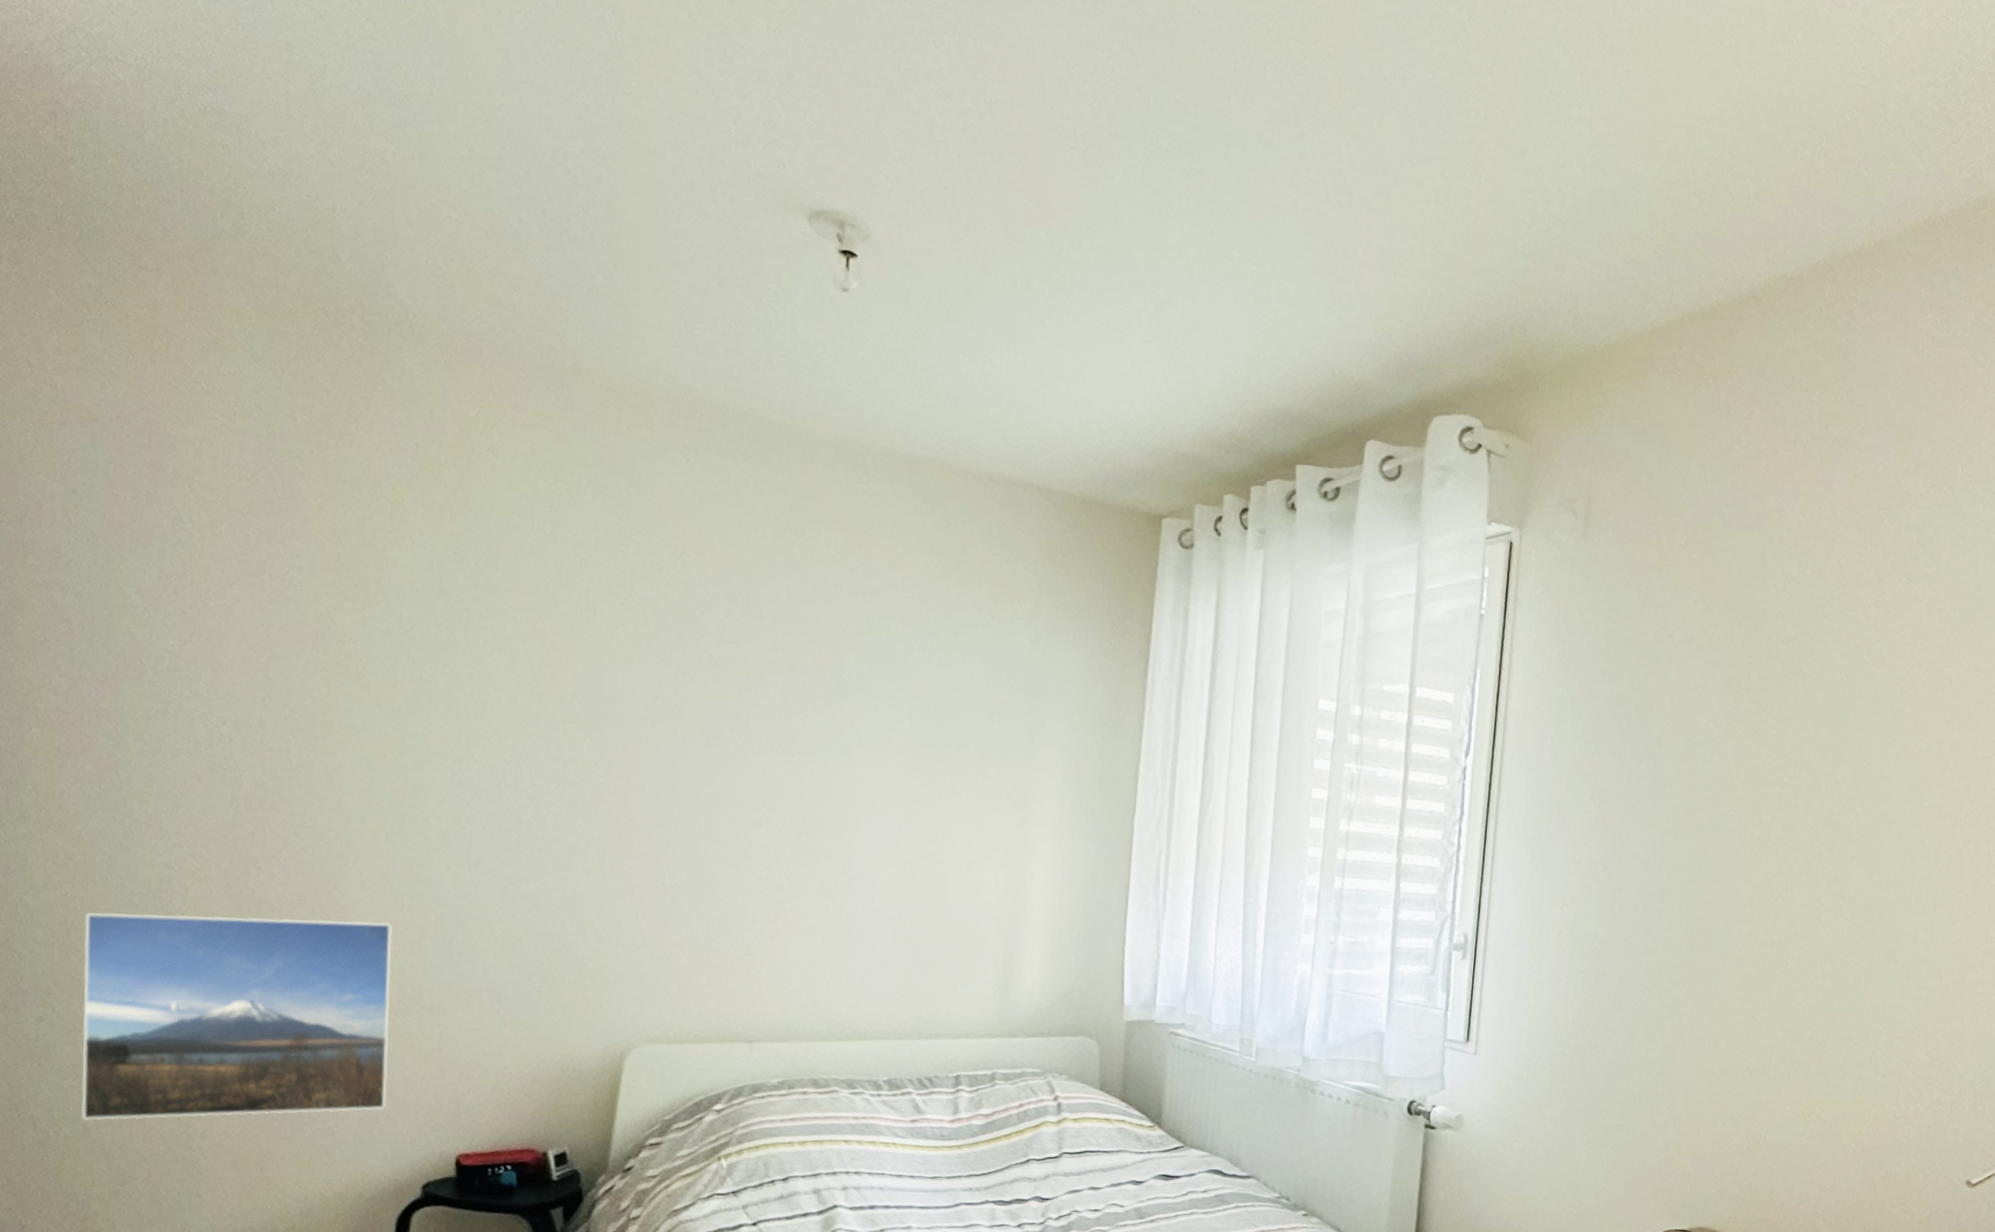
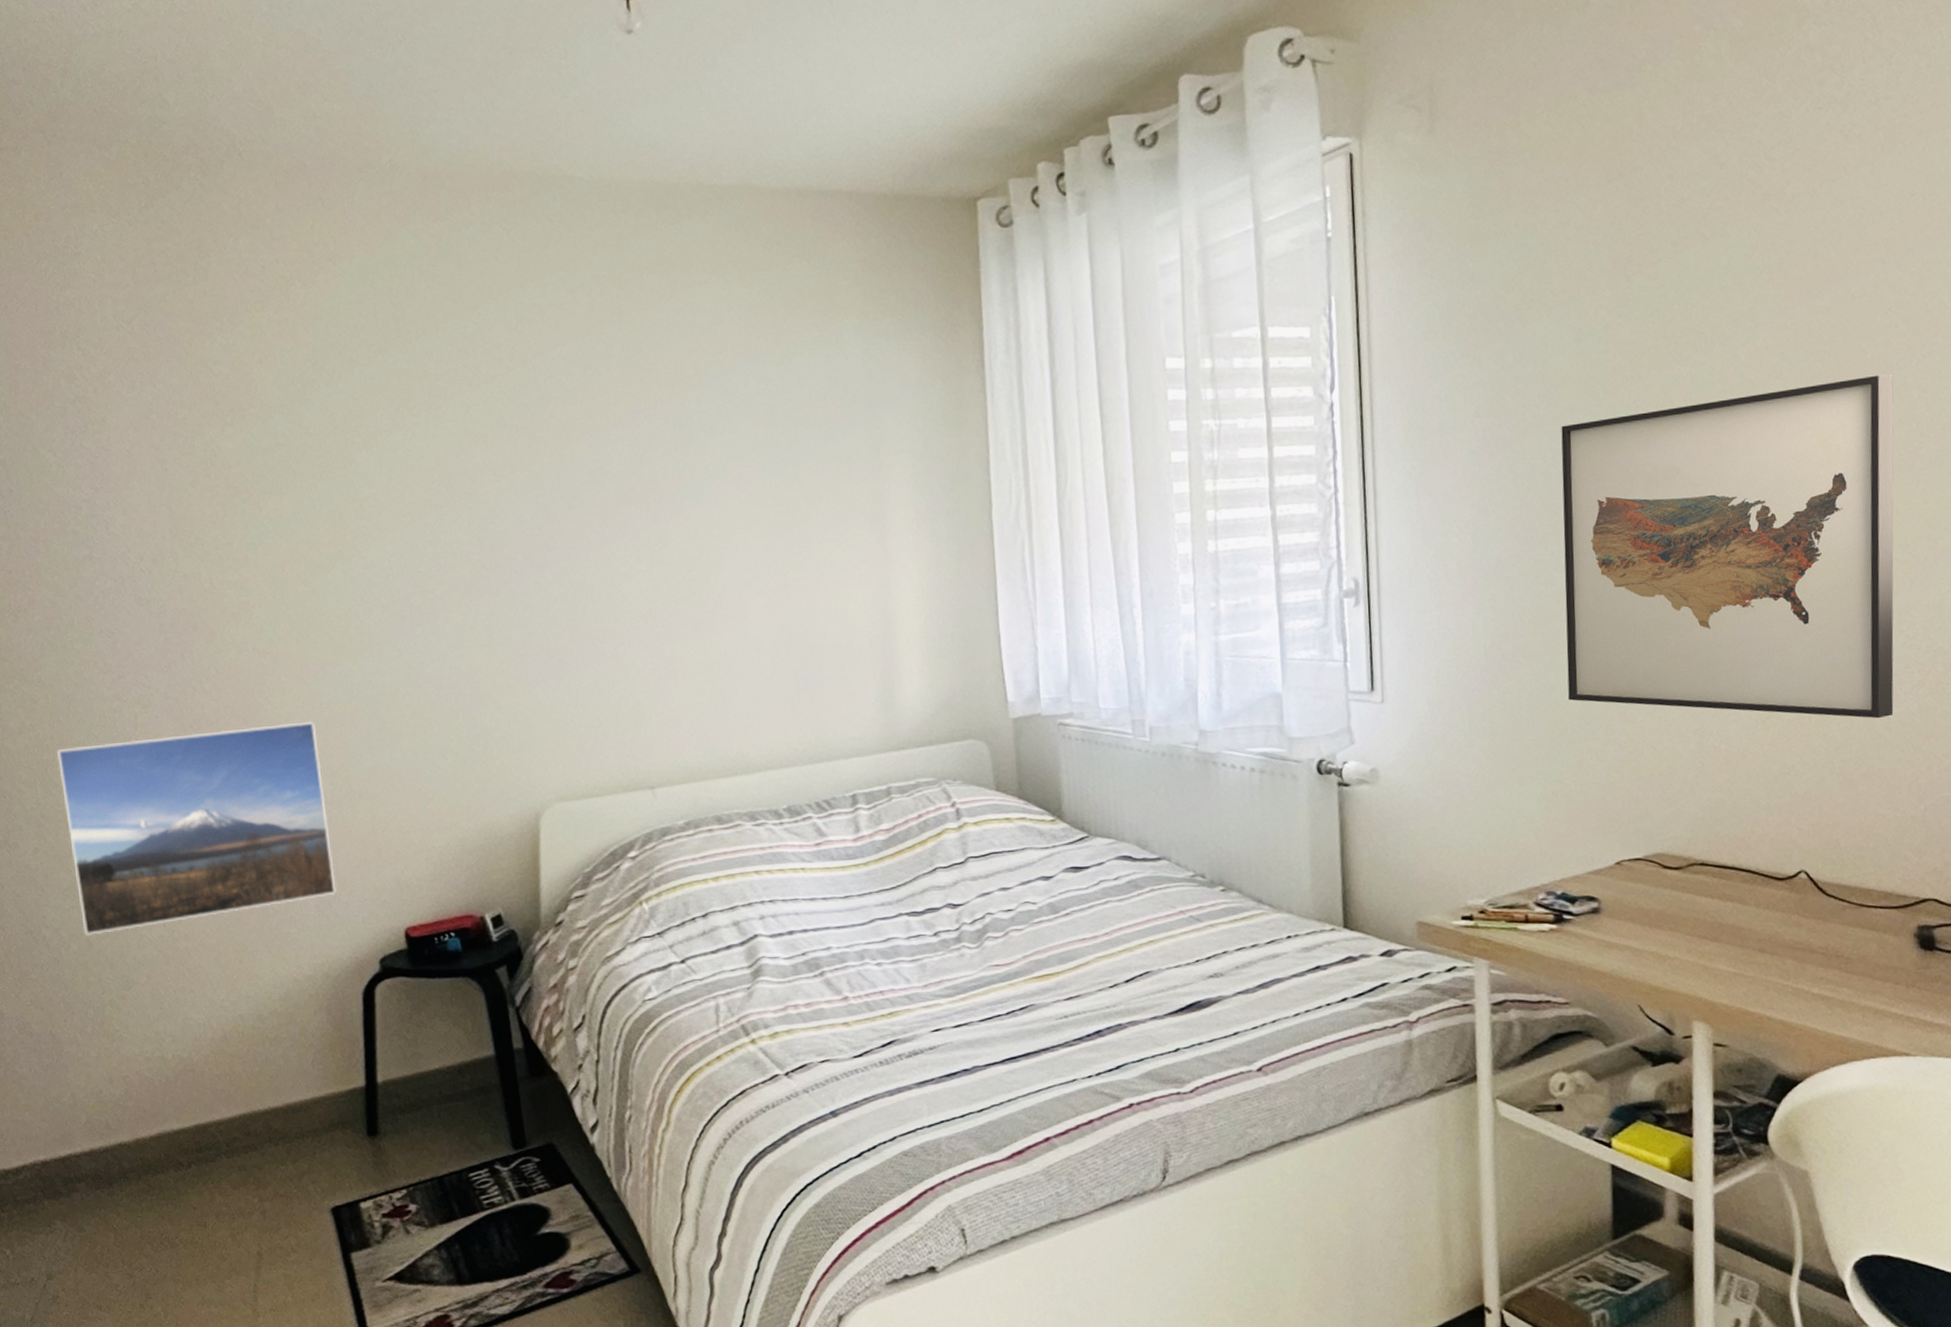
wall art: none [1641,821,1945,1128] -> present [1561,374,1894,719]

